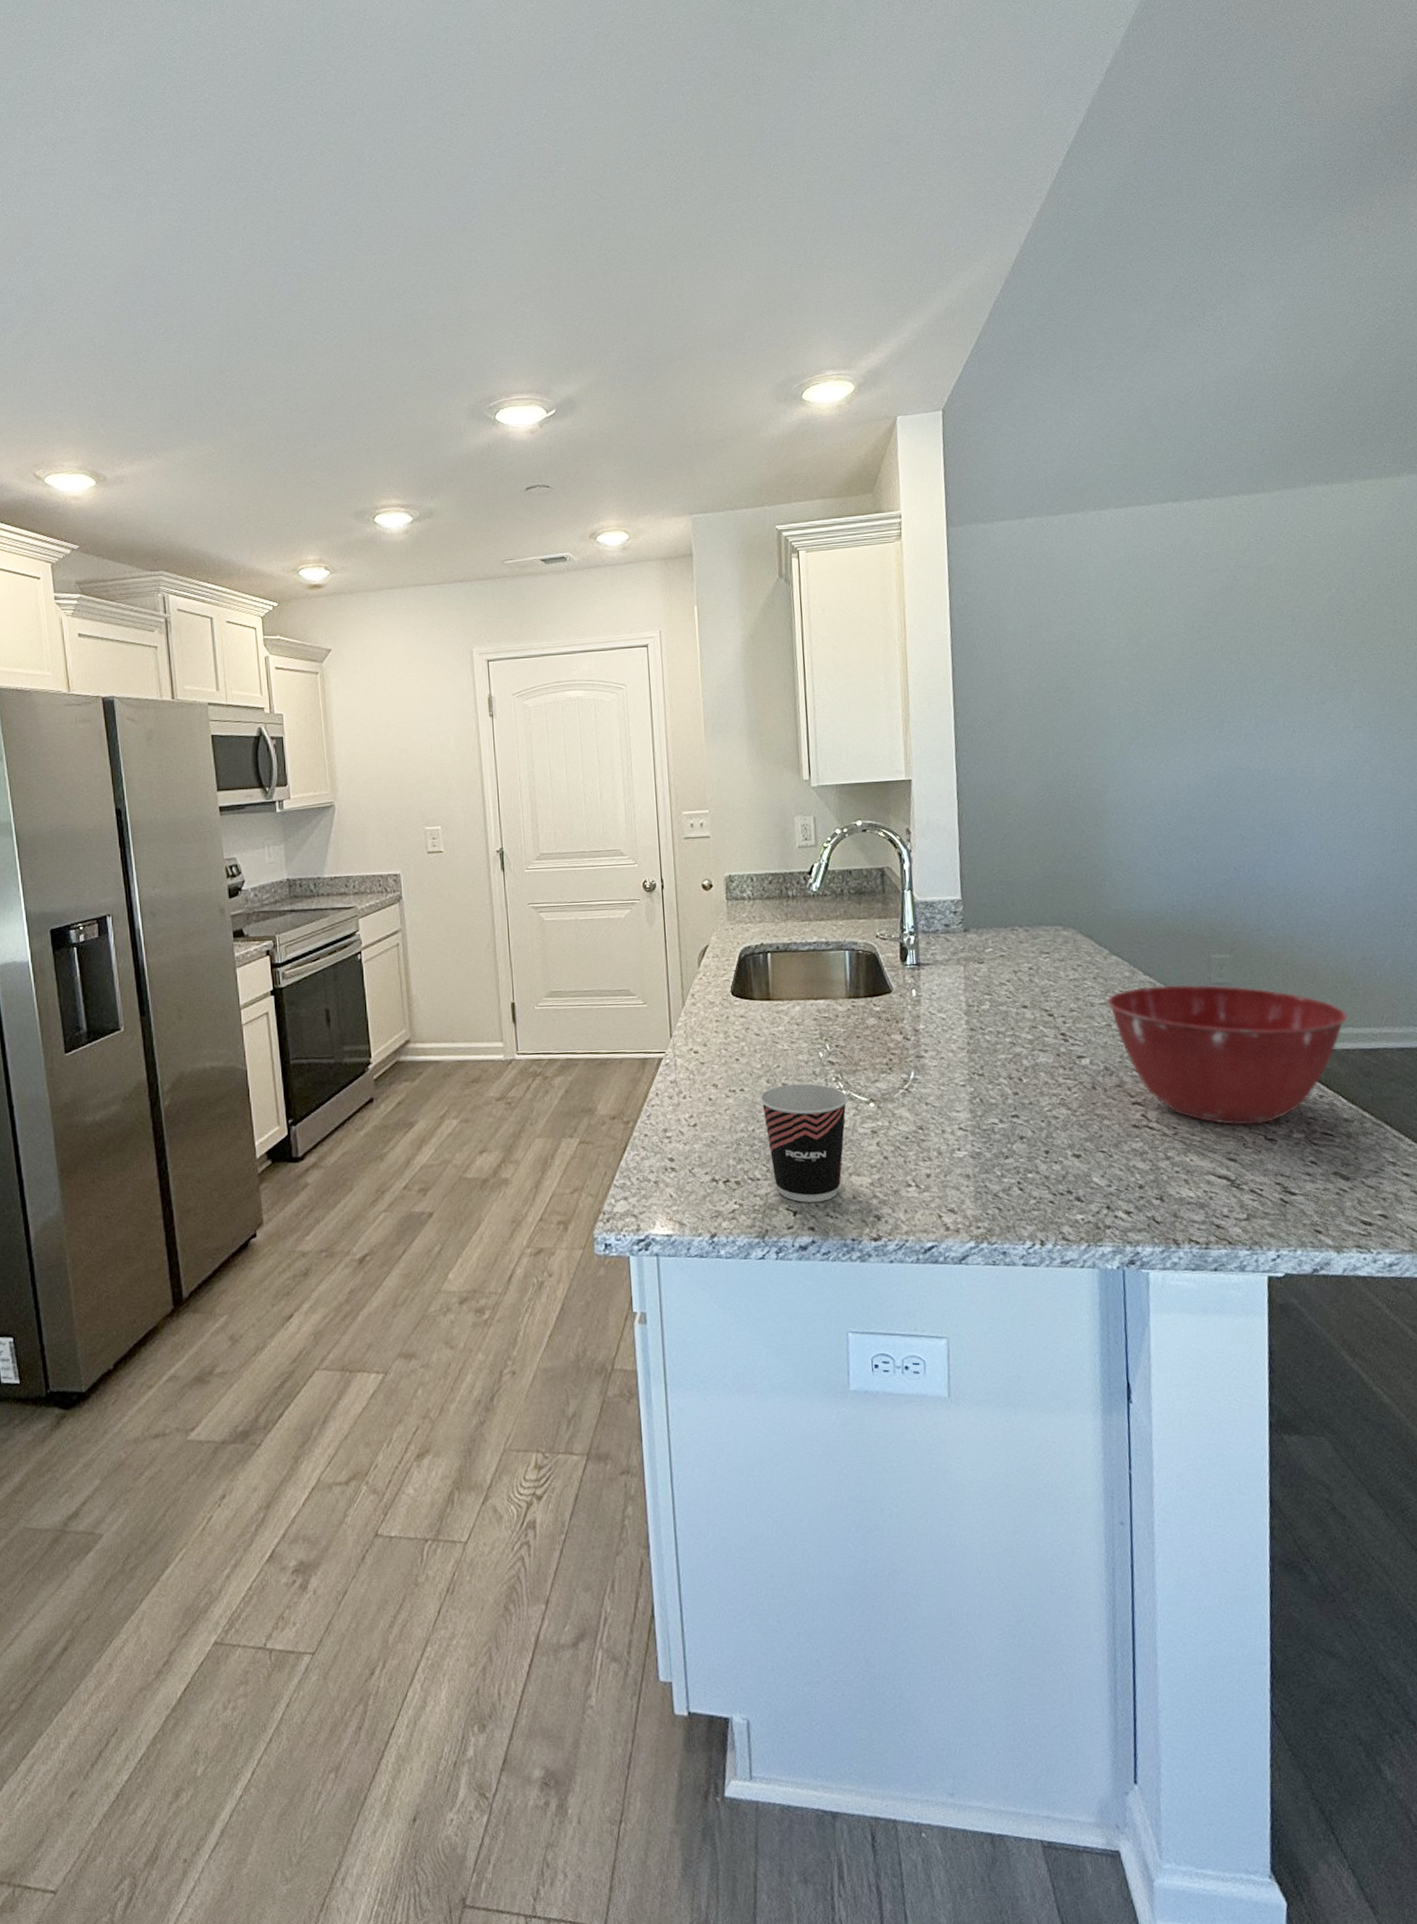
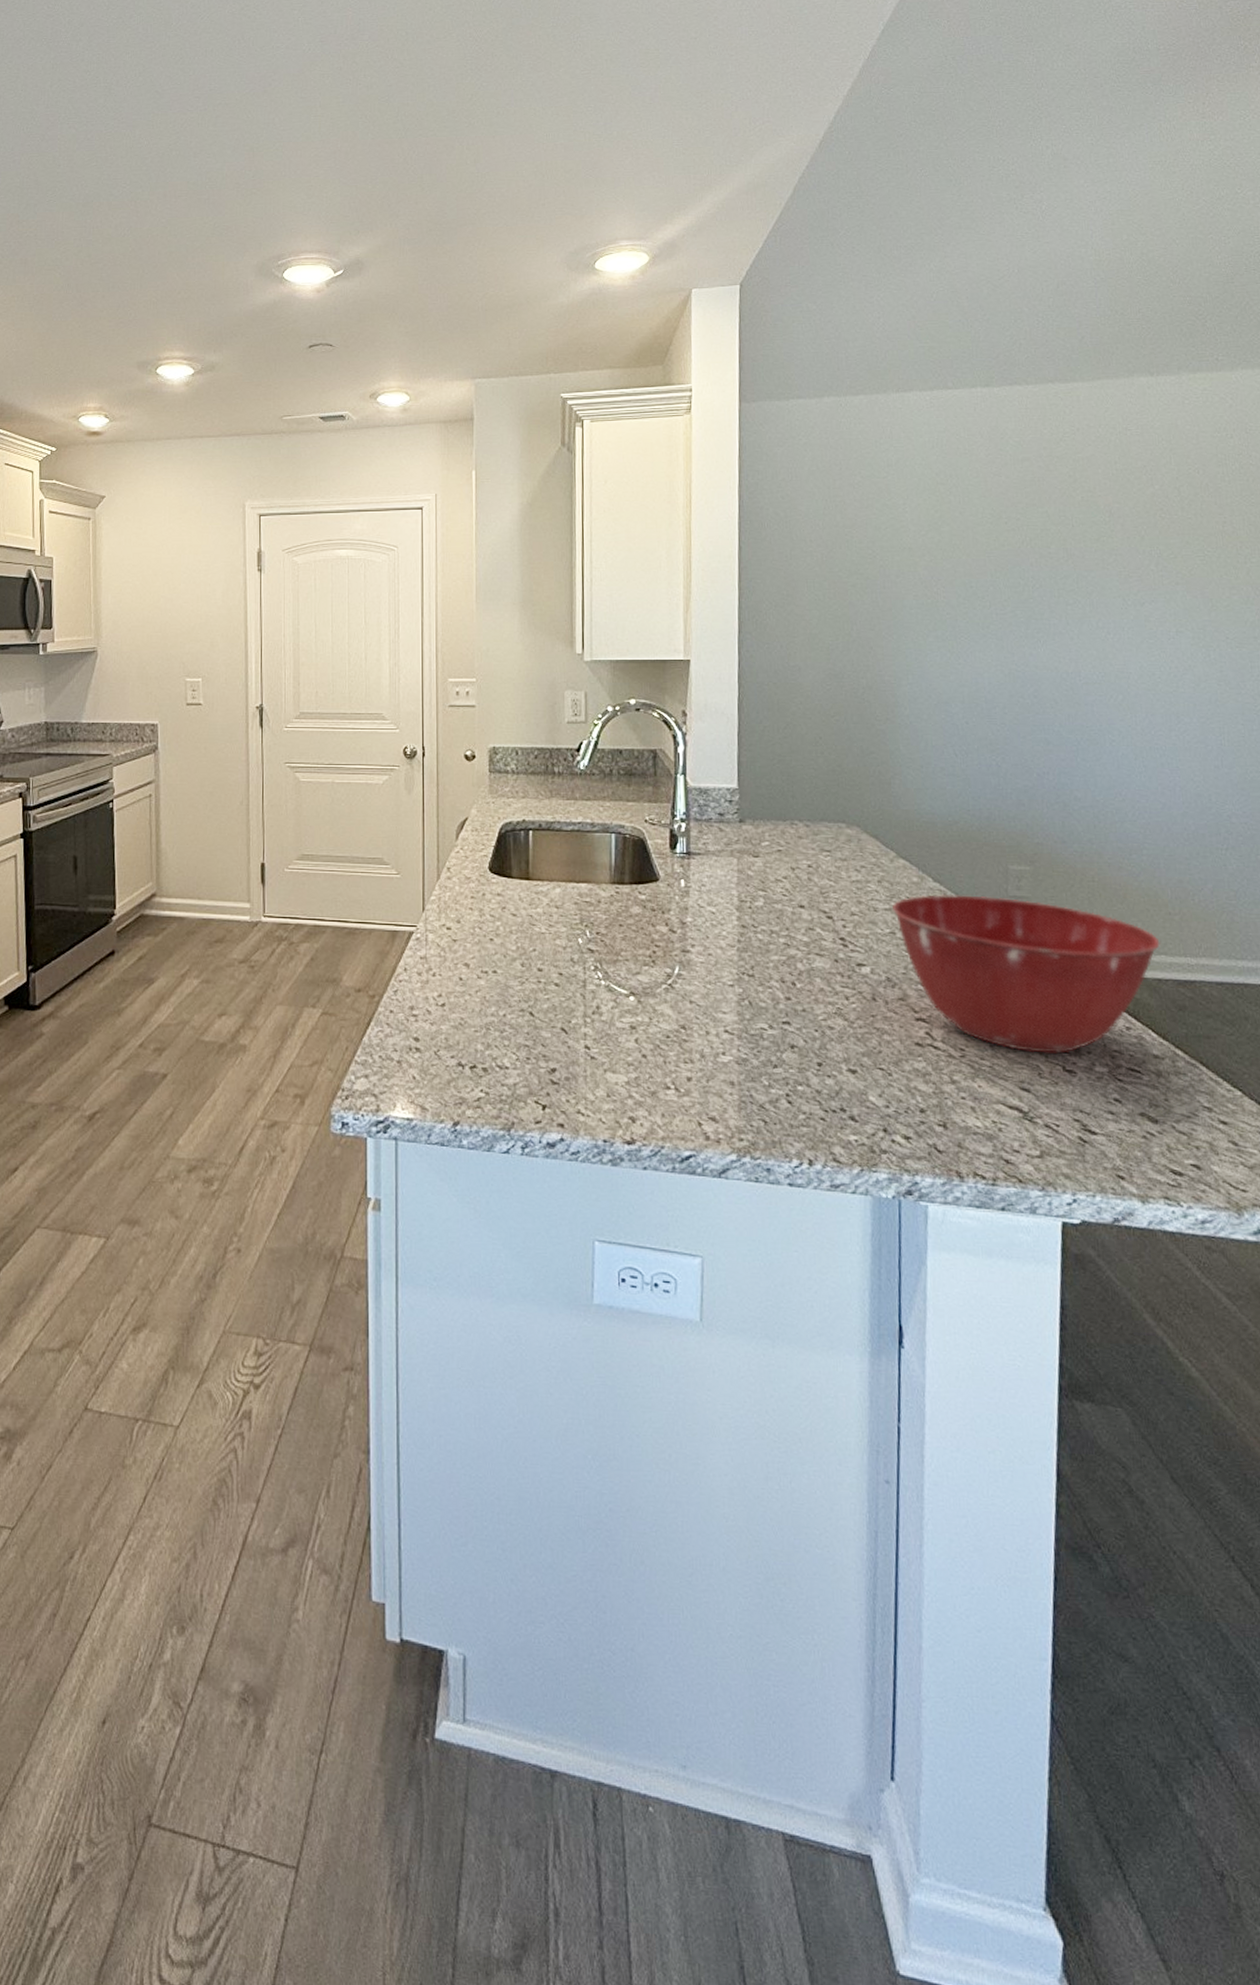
cup: present [760,1083,848,1203] -> none [513,970,606,1097]

